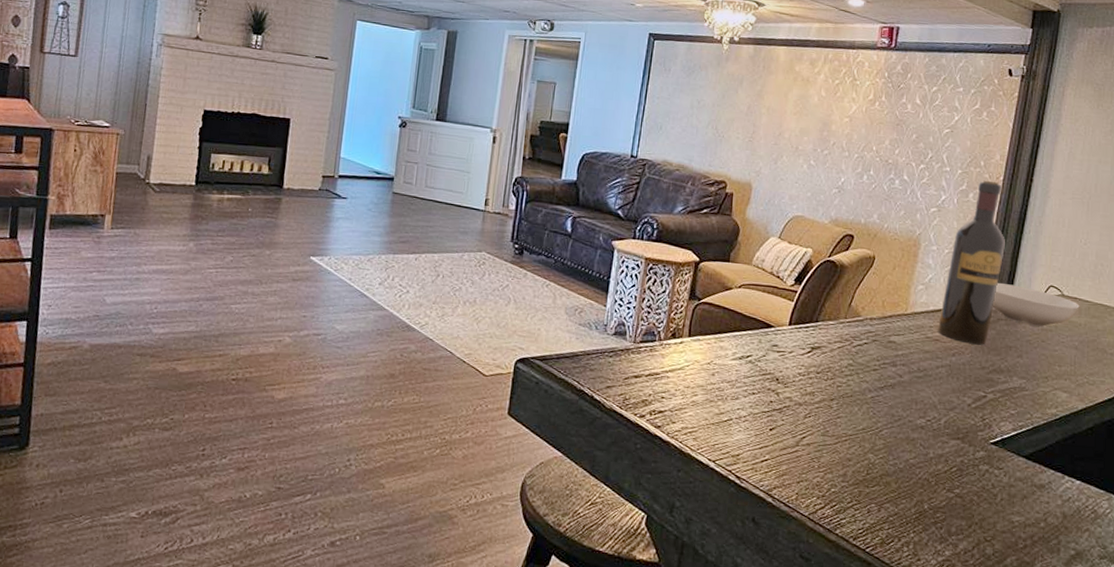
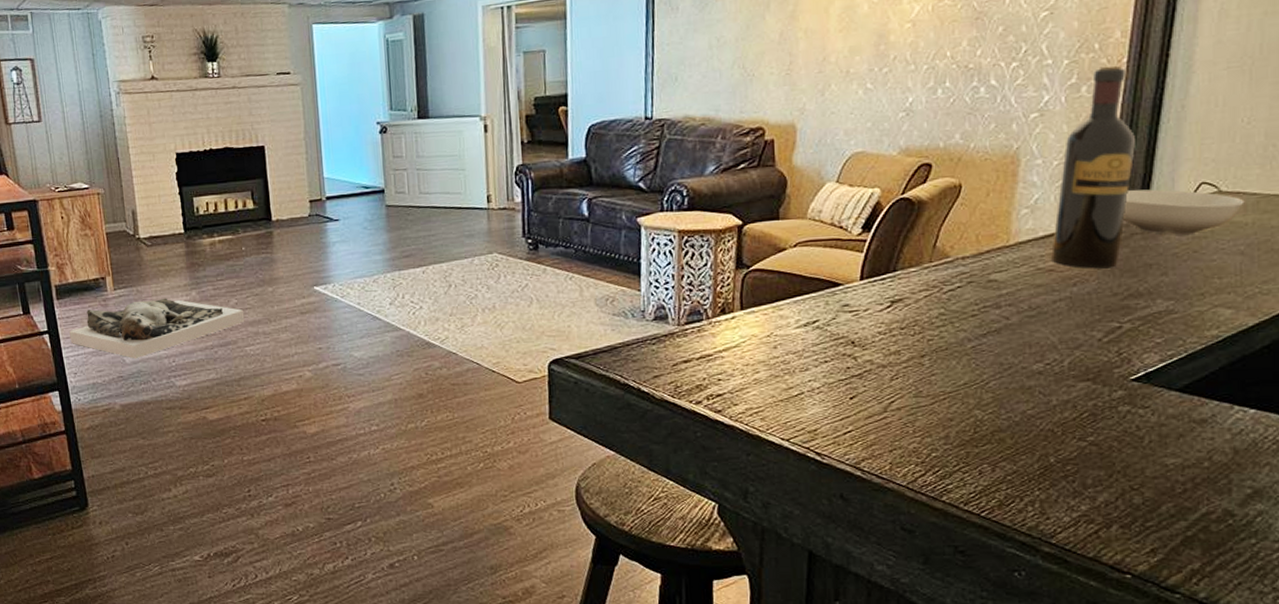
dog bed: none [52,243,238,301] -> present [69,298,245,359]

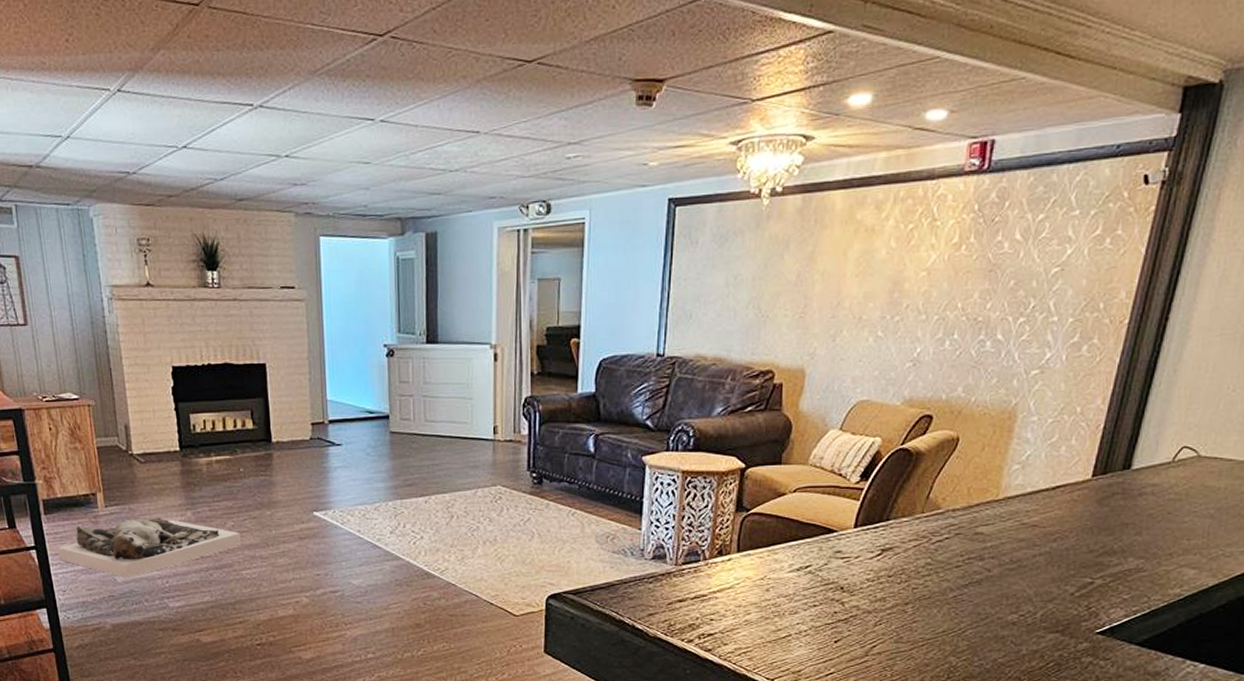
wine bottle: present [1051,66,1135,268] -> none [1036,326,1127,526]
bowl: present [1122,189,1245,235] -> none [1106,450,1220,497]

